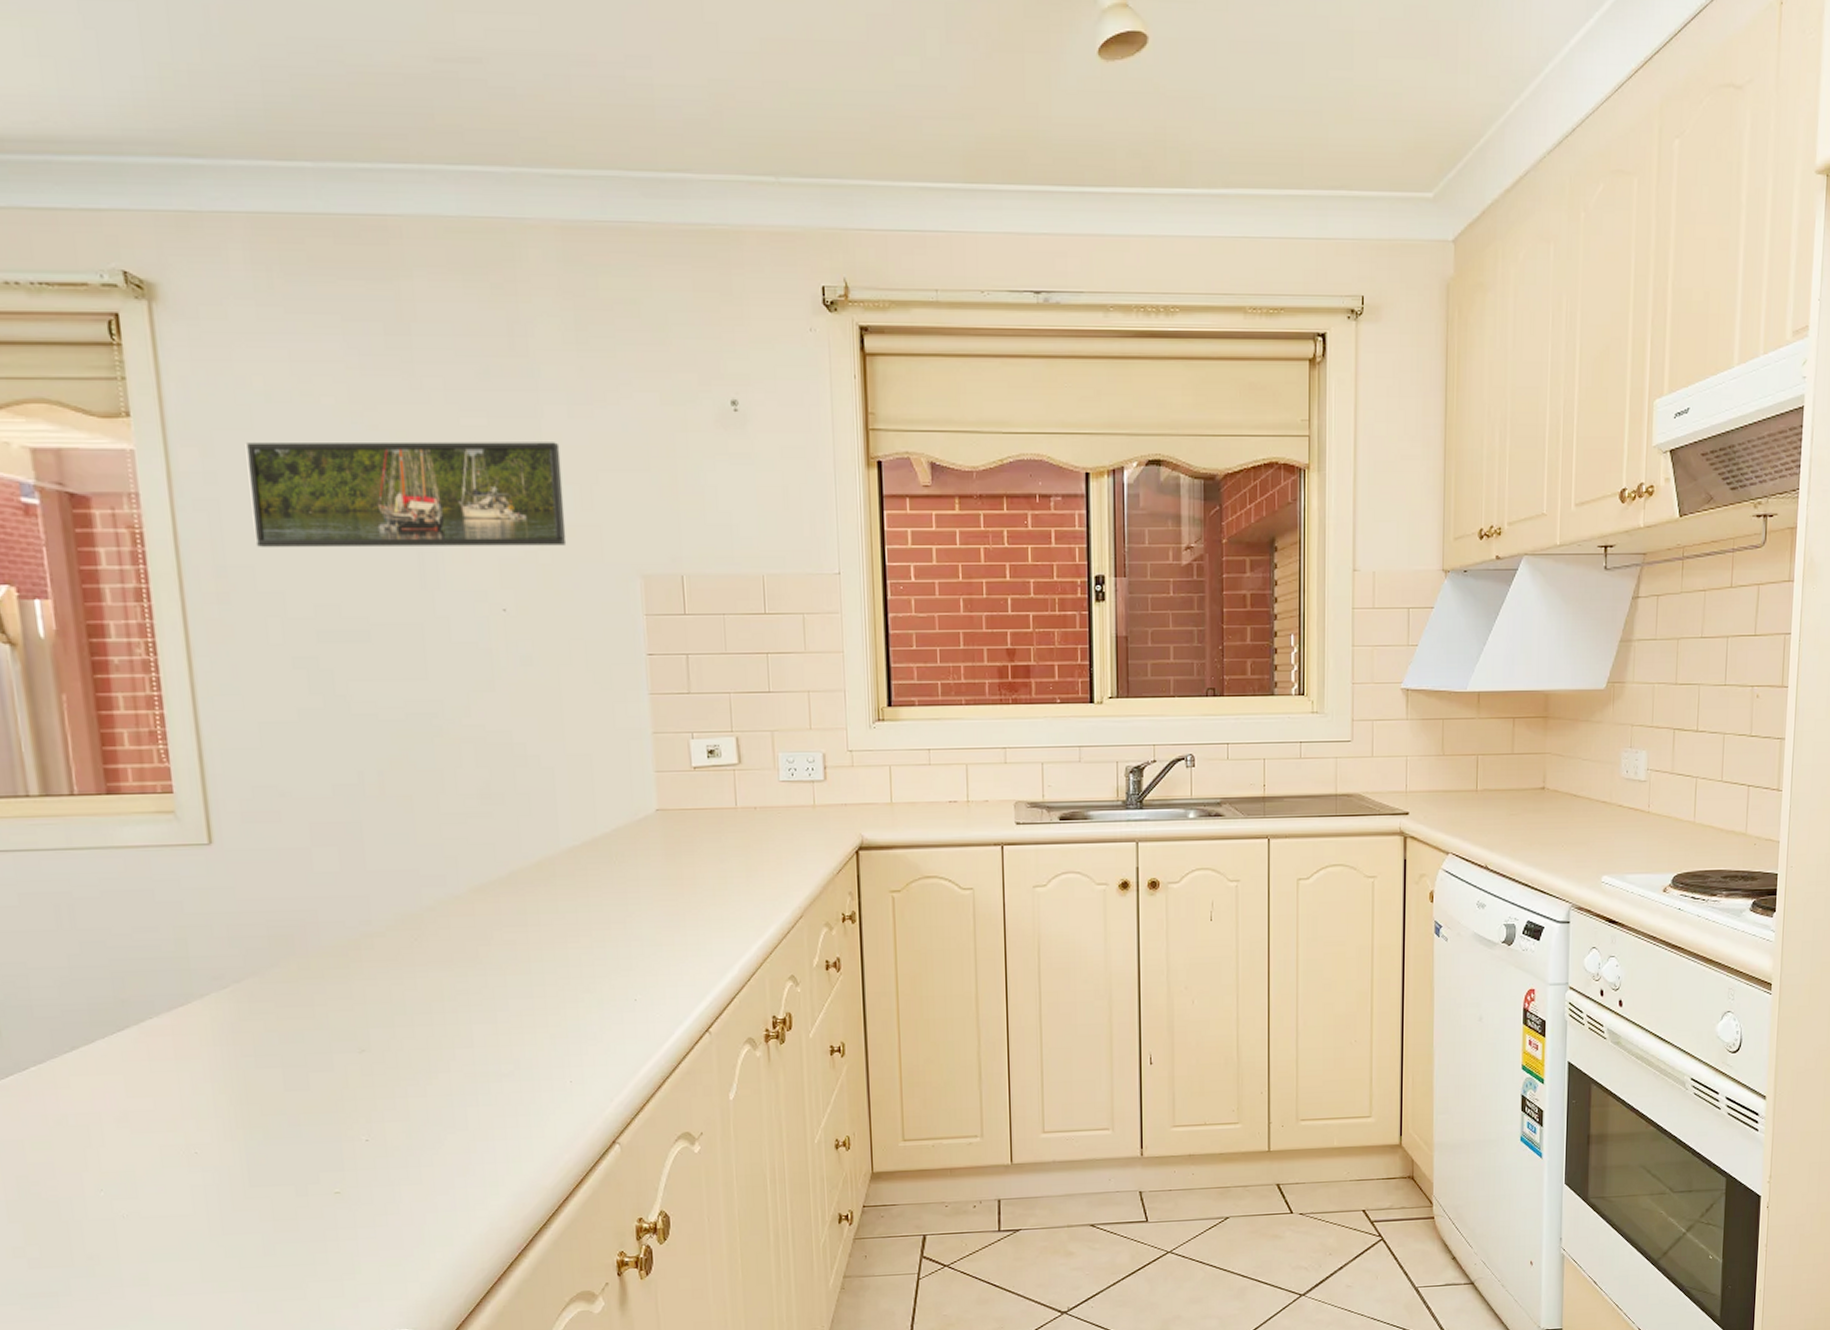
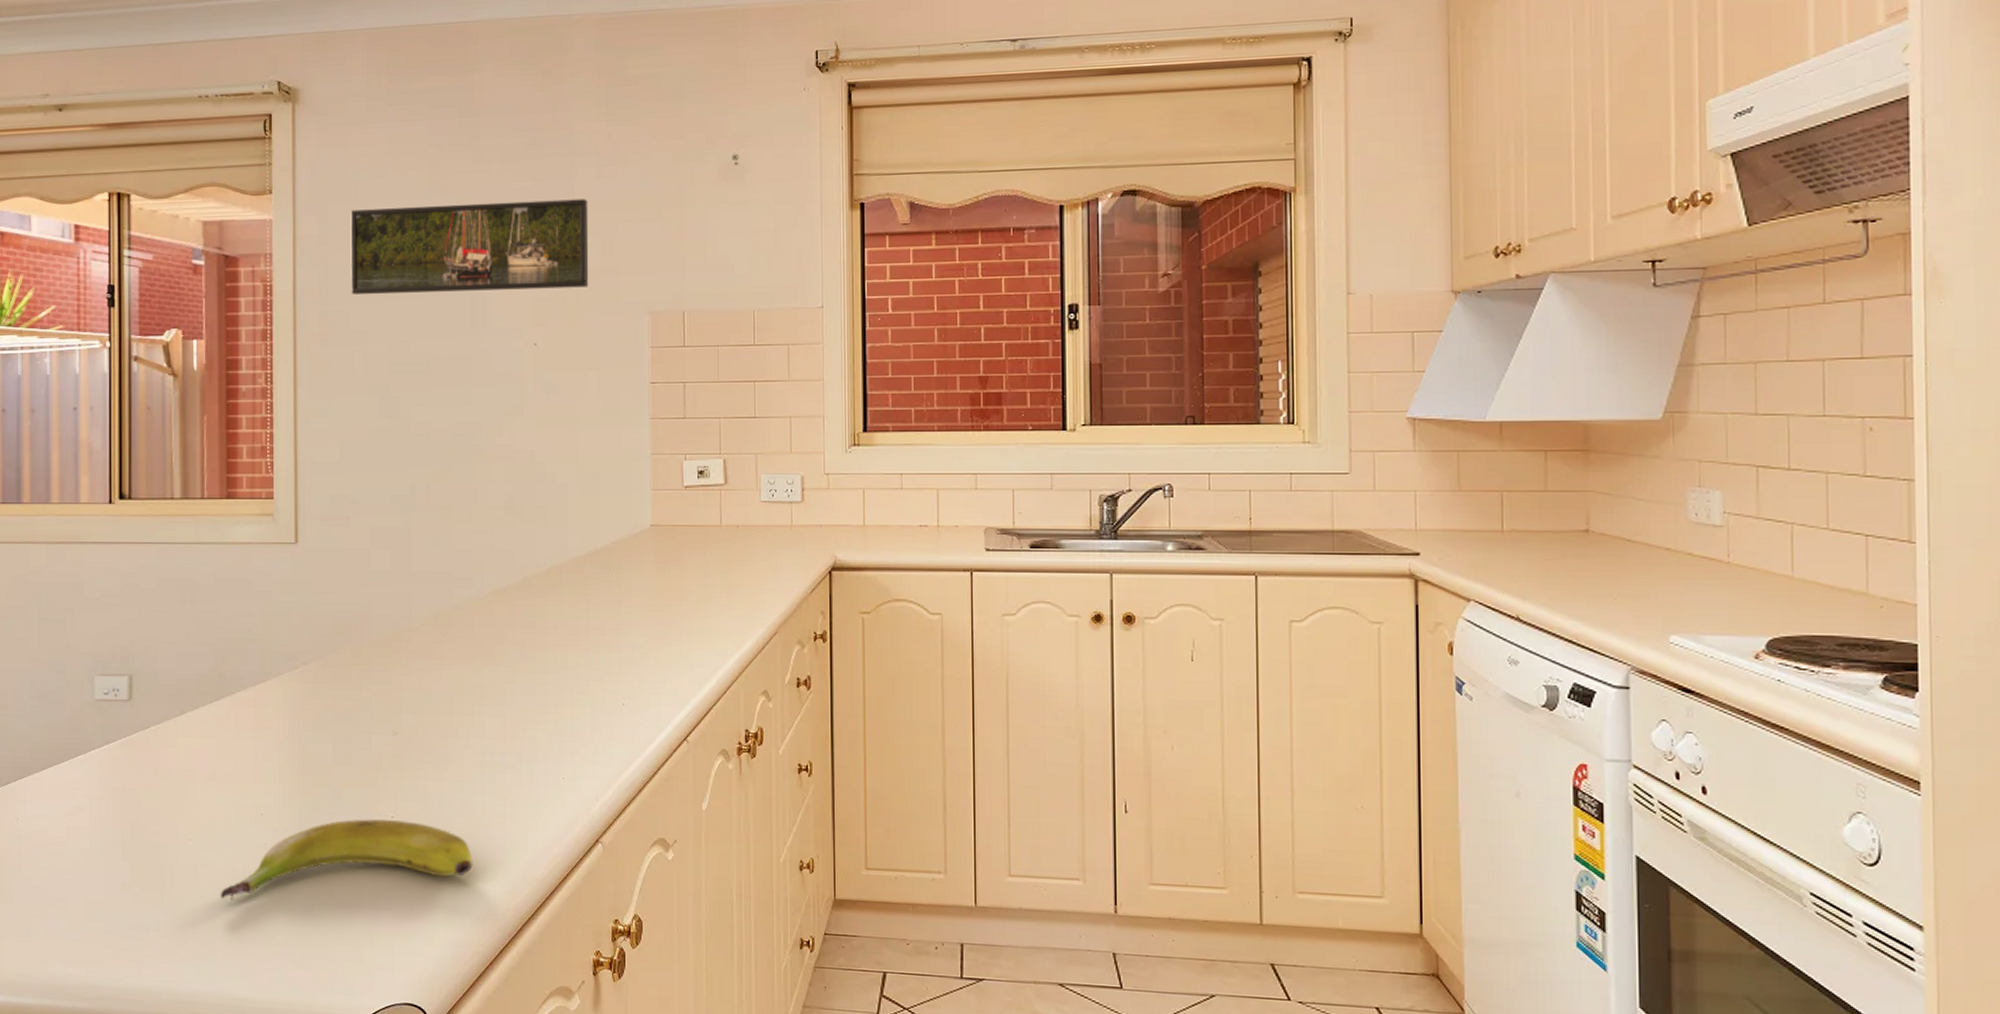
banana: none [149,1143,470,1251] -> present [220,819,473,900]

